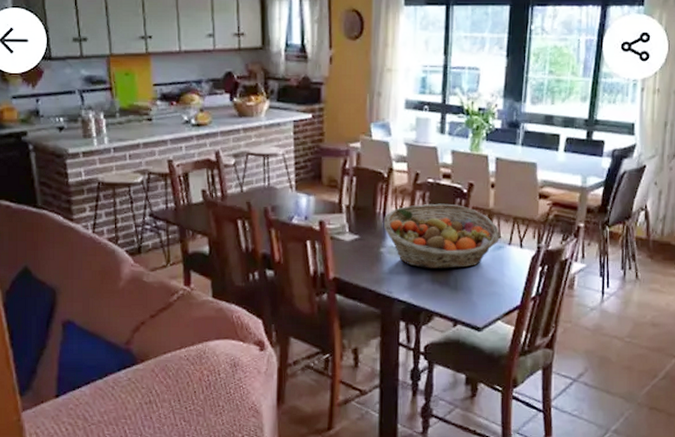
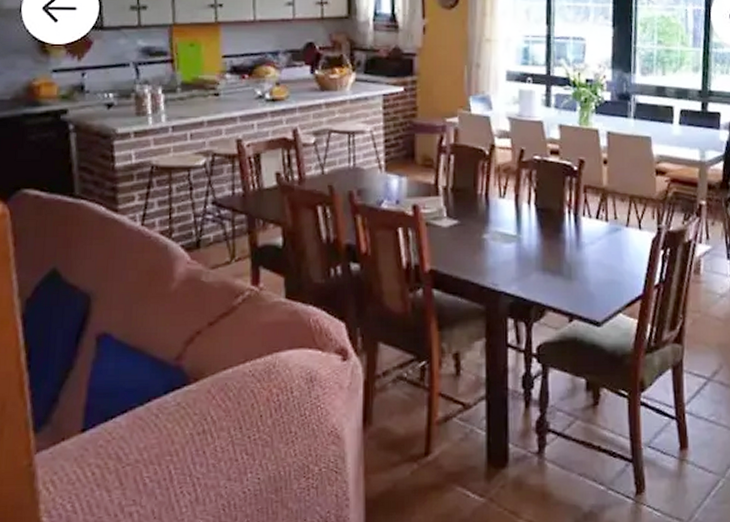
fruit basket: present [384,203,500,269] -> none [487,182,616,257]

